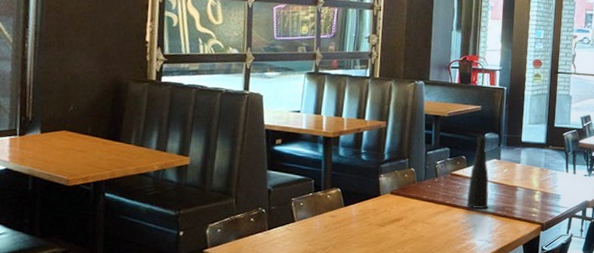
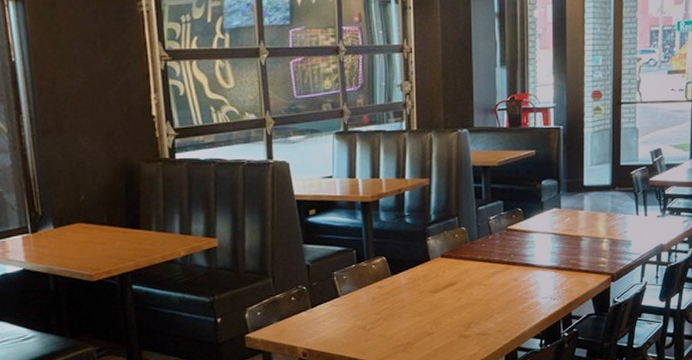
vase: present [466,136,489,209] -> none [526,185,551,264]

